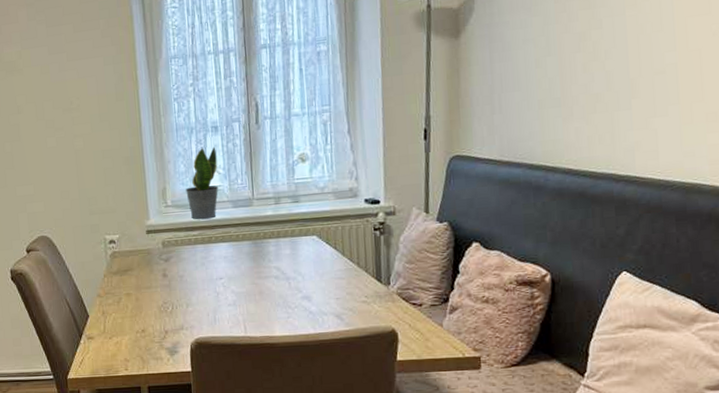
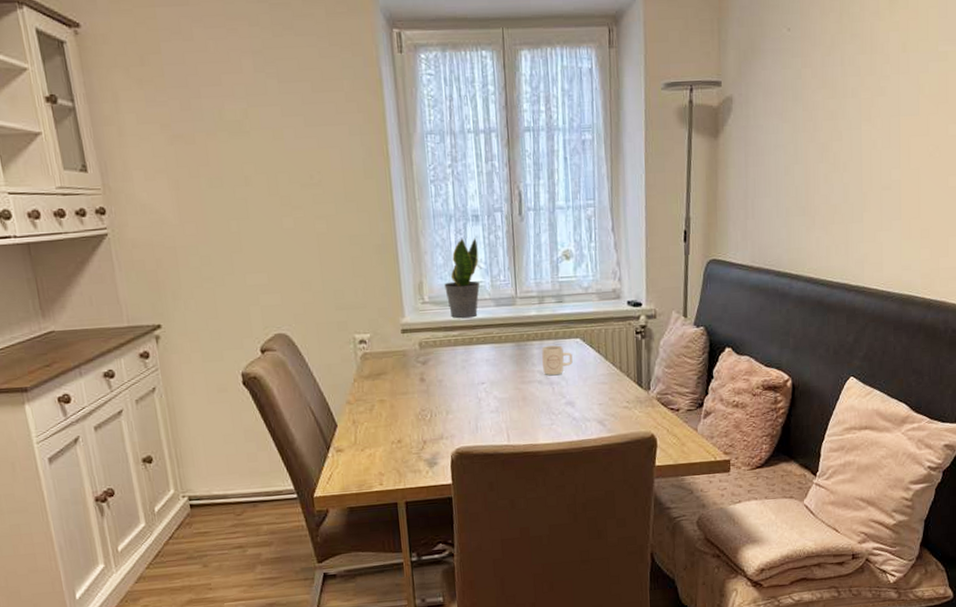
mug: none [277,242,309,272] -> present [541,345,573,376]

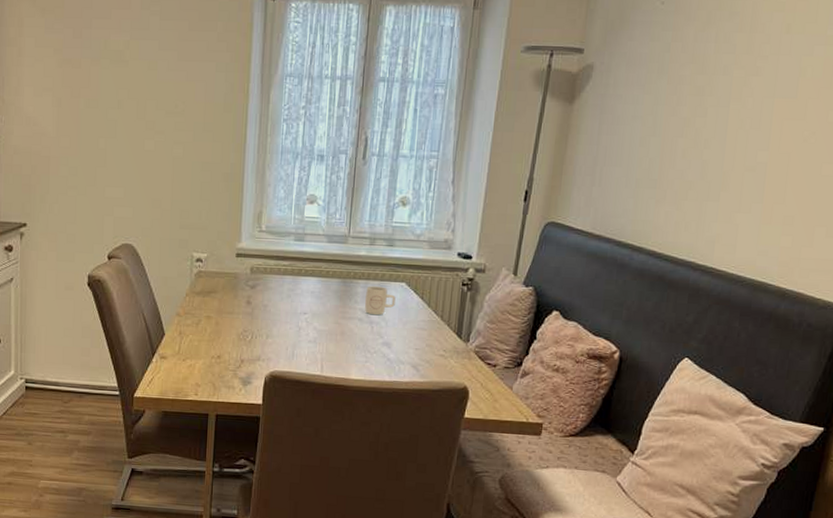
potted plant: present [444,237,481,319] -> none [282,174,319,251]

